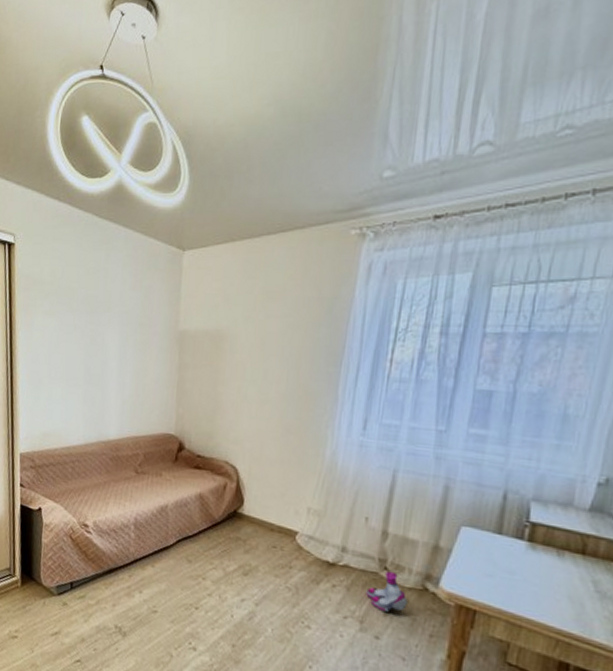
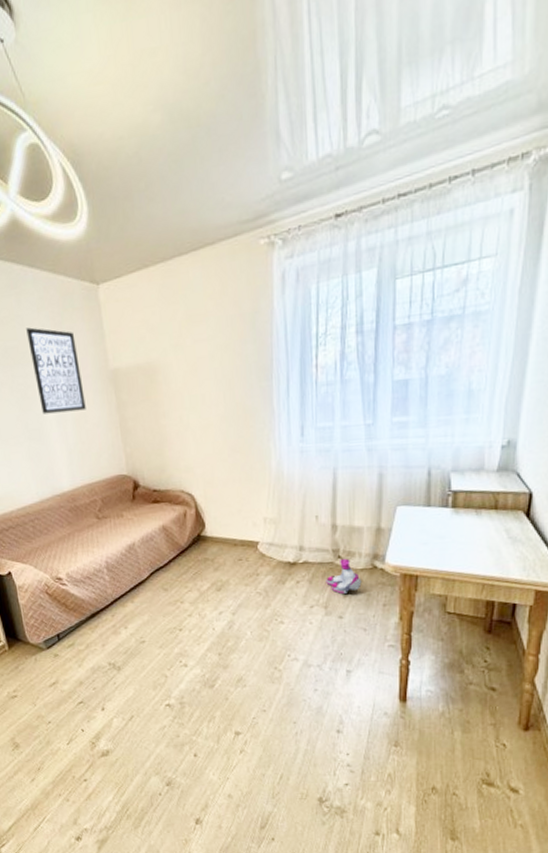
wall art: none [106,280,152,365] -> present [26,327,86,414]

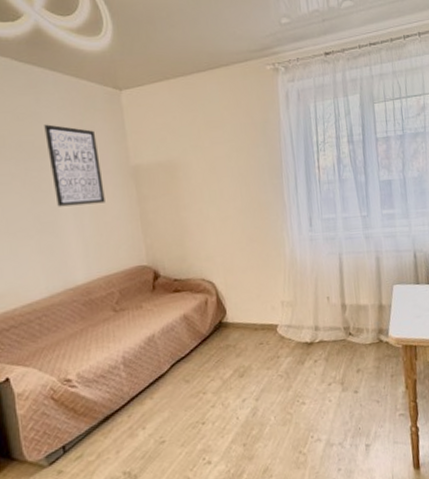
boots: present [326,558,362,594] -> none [340,334,371,369]

